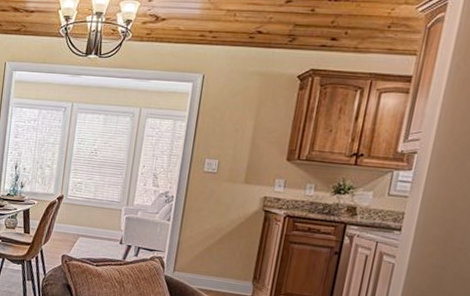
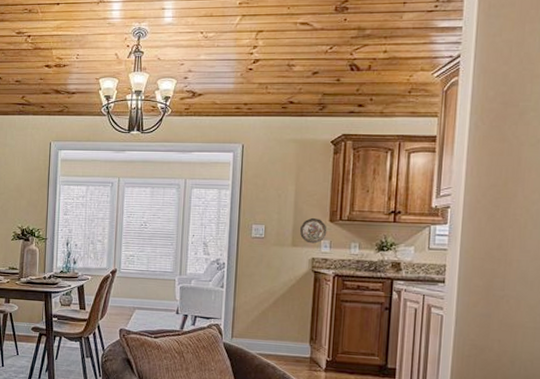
decorative plate: none [254,155,283,182] -> present [299,217,327,244]

